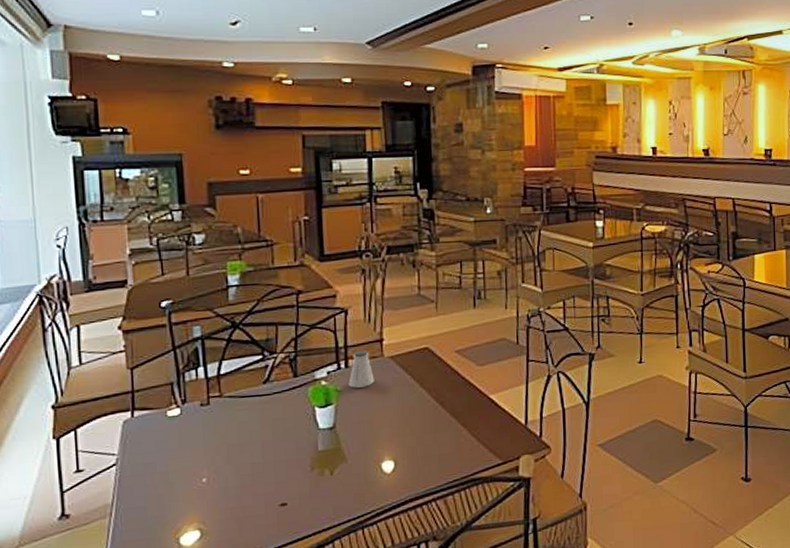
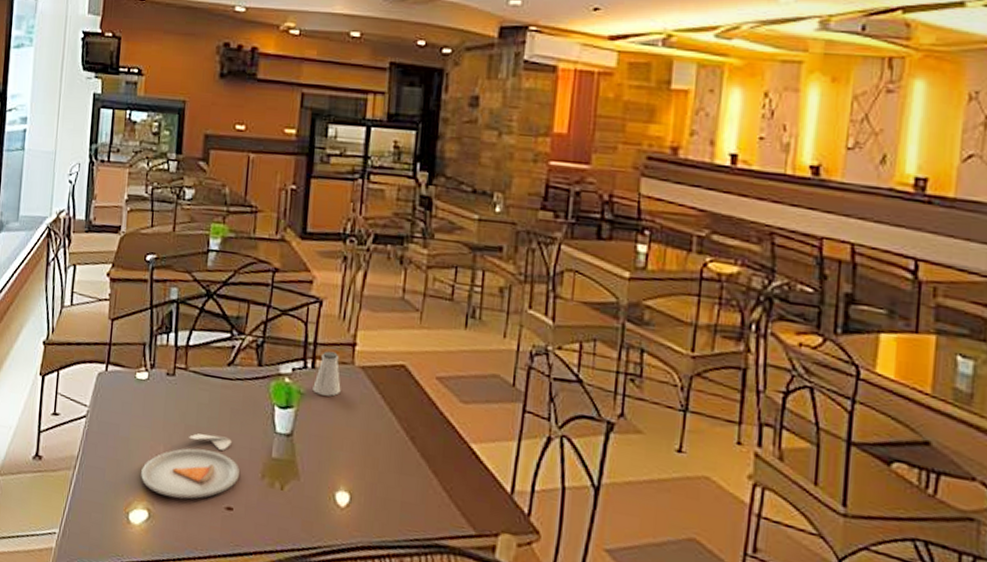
dinner plate: none [187,445,289,513] -> present [141,433,239,499]

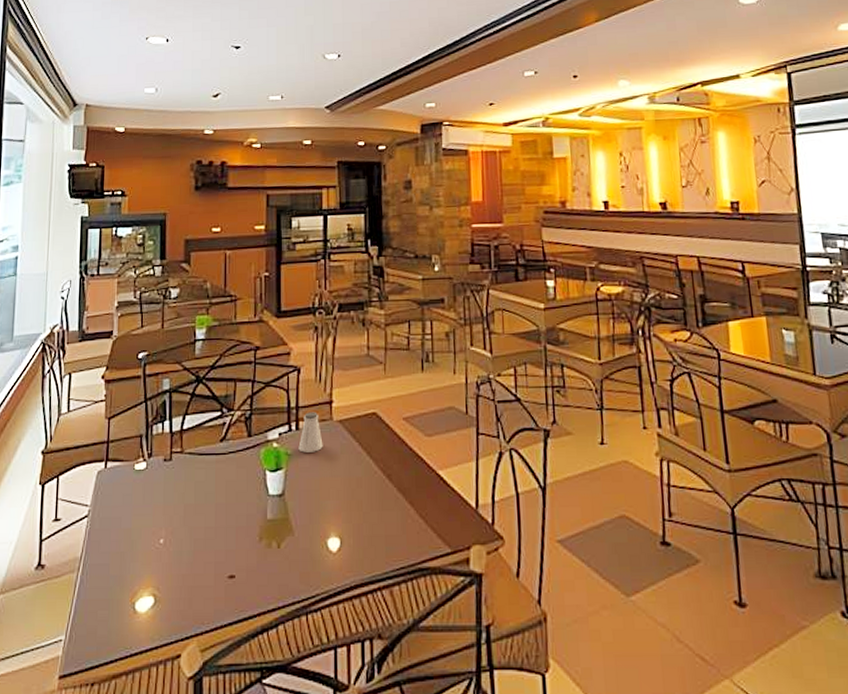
dinner plate: present [141,433,239,499] -> none [145,509,238,578]

